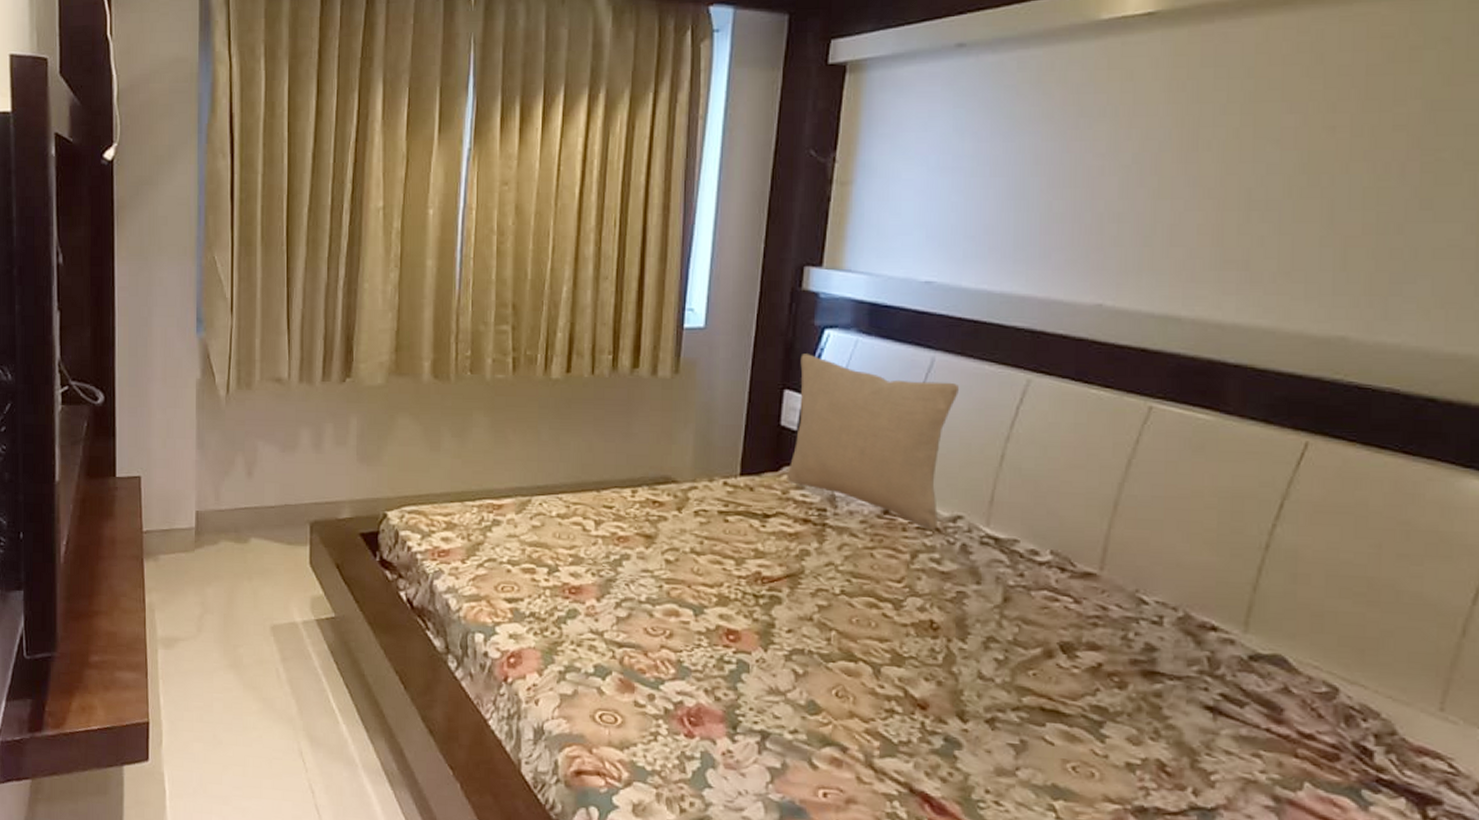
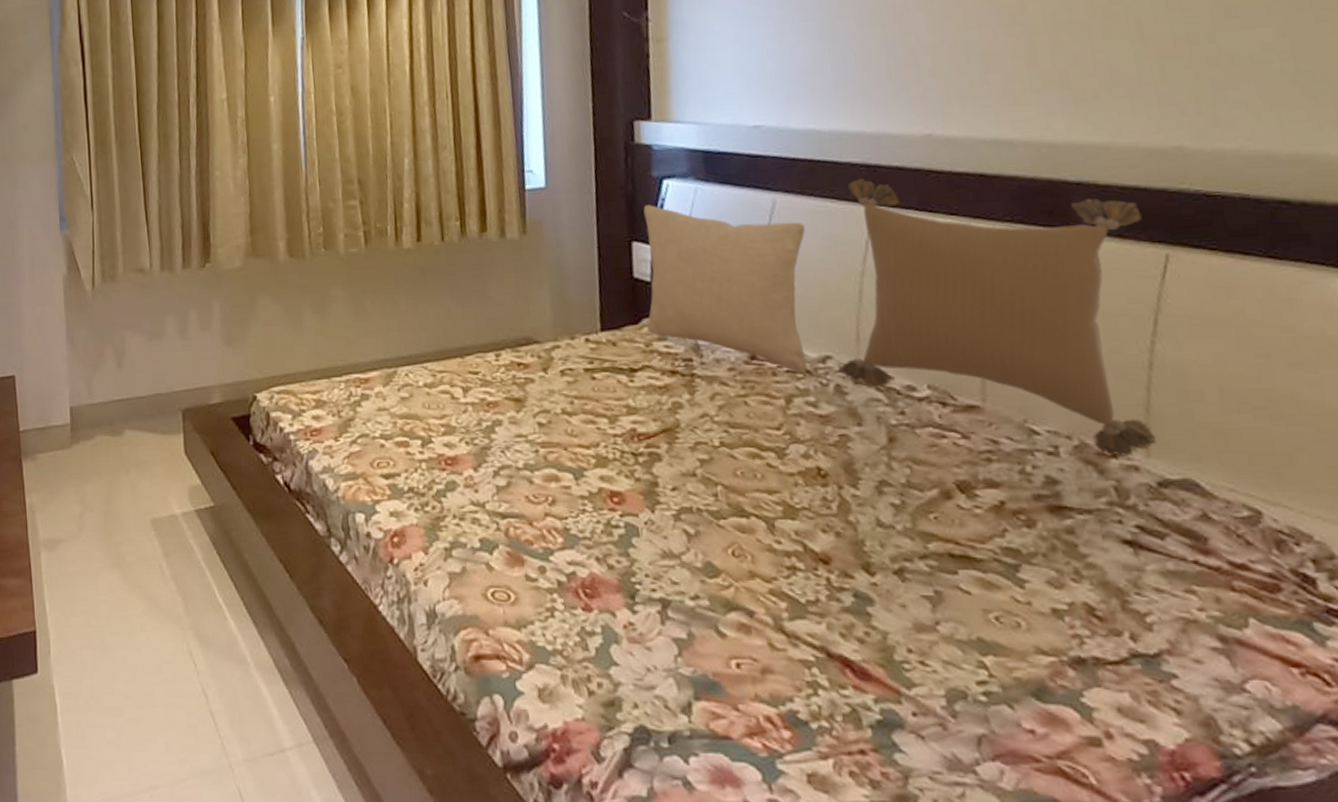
pillow: none [967,344,1291,631] -> present [837,179,1157,457]

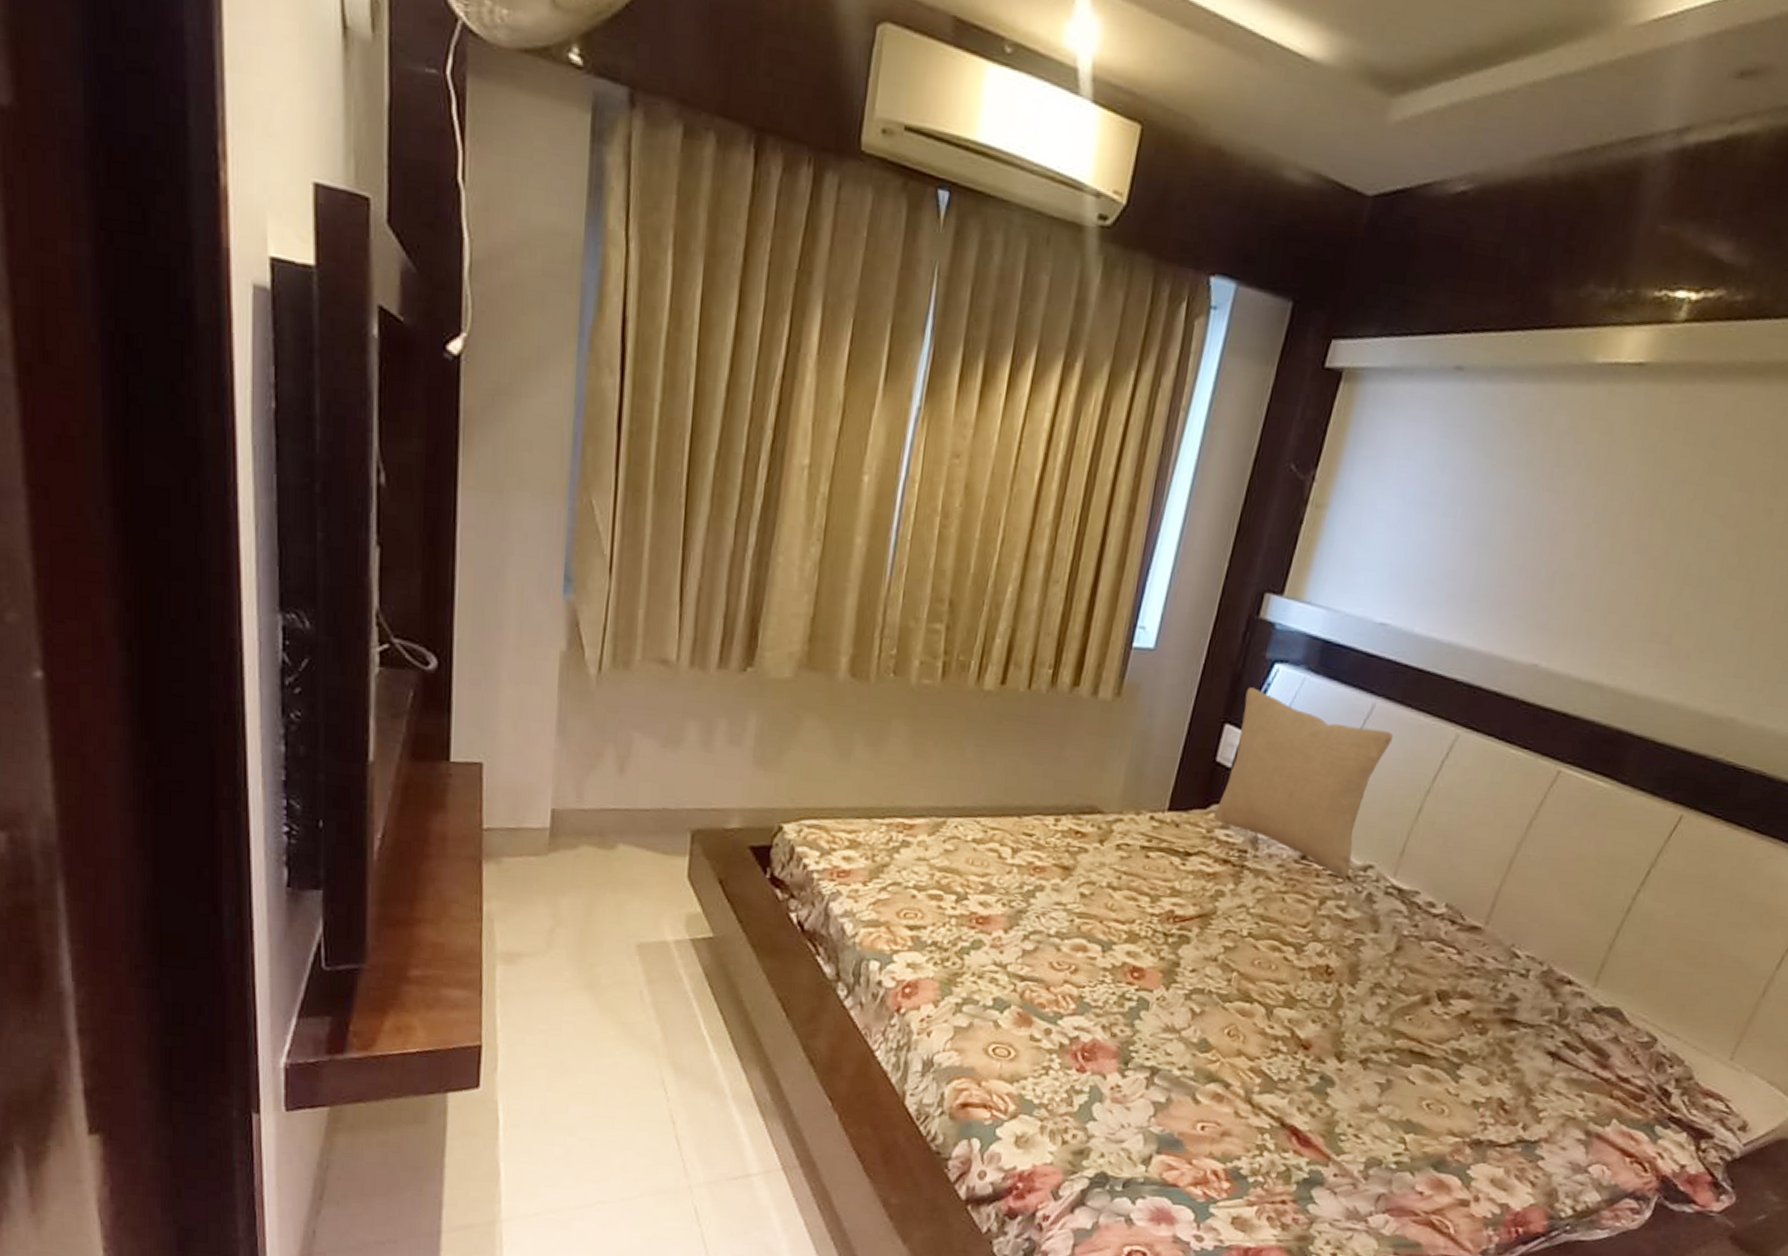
pillow: present [837,179,1157,457] -> none [1375,698,1679,985]

